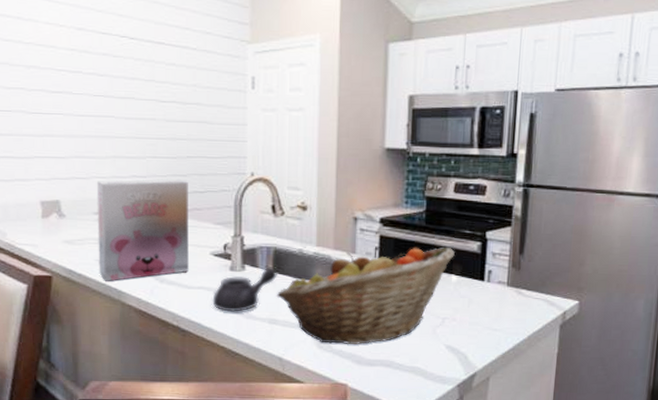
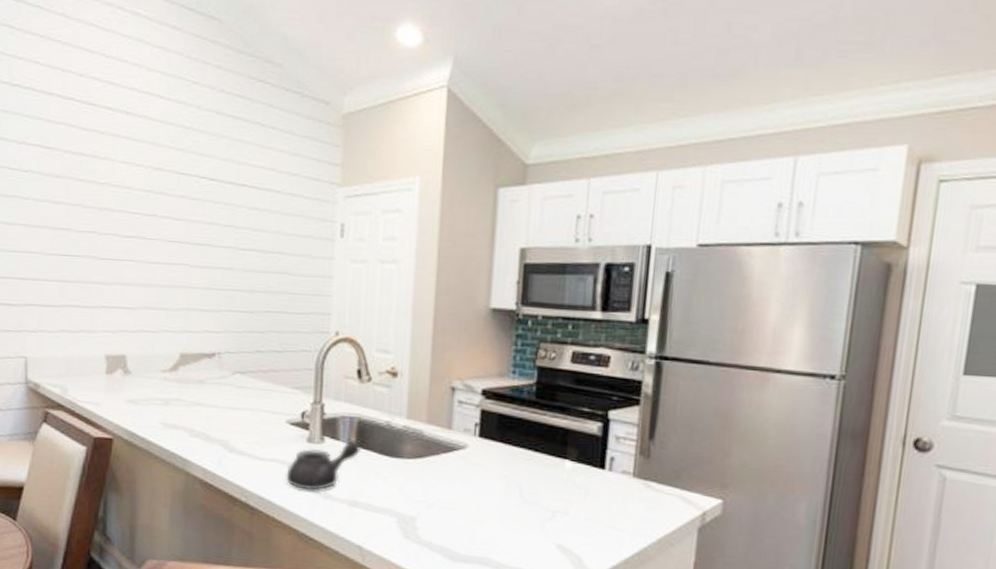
cereal box: present [96,179,189,281] -> none [163,334,265,448]
fruit basket: present [276,246,455,345] -> none [358,426,570,537]

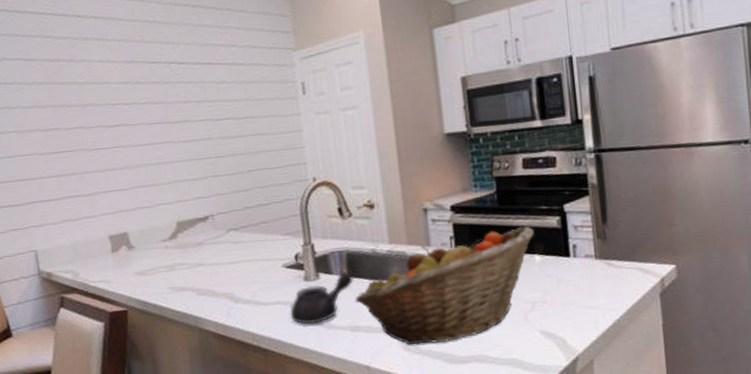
fruit basket: none [358,426,570,537] -> present [354,226,534,346]

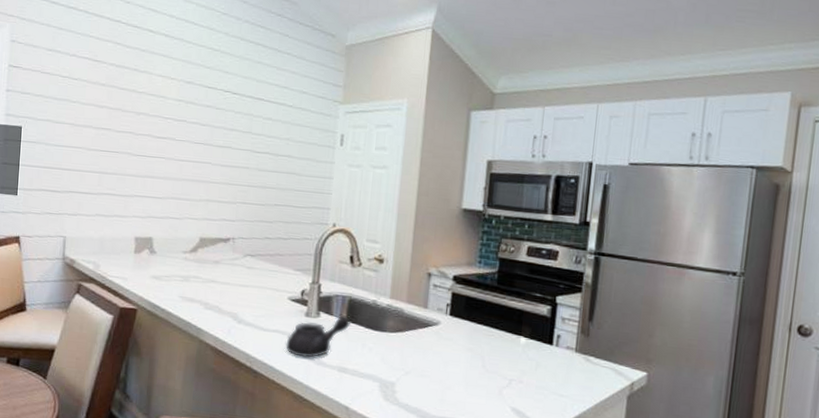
fruit basket: present [354,226,534,346] -> none [347,306,525,400]

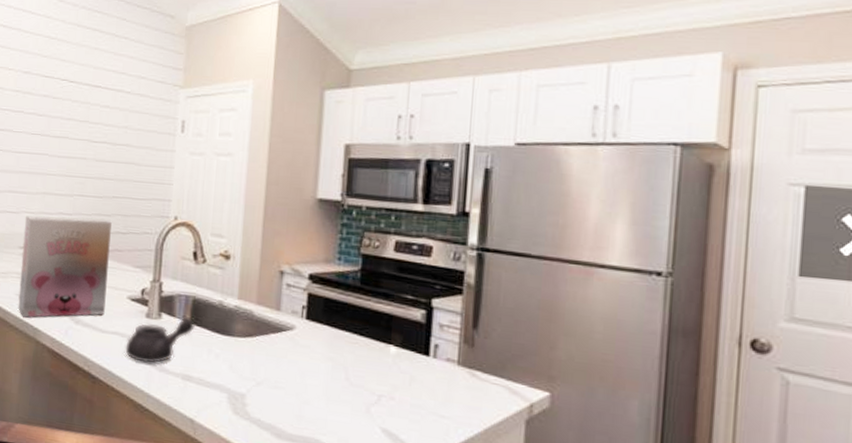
cereal box: none [181,221,273,318] -> present [18,215,112,318]

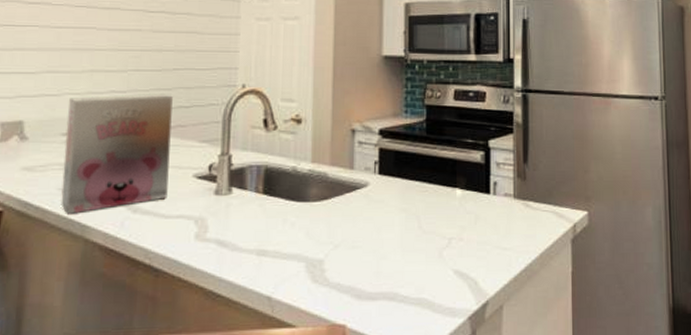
teapot: present [125,317,195,364] -> none [192,188,268,244]

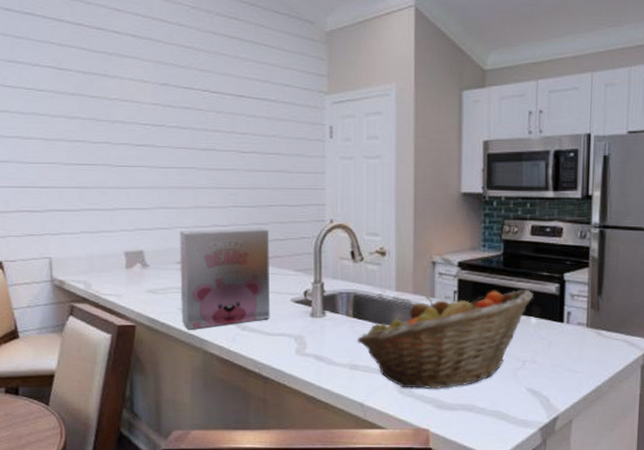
fruit basket: none [266,158,458,277] -> present [356,289,533,390]

